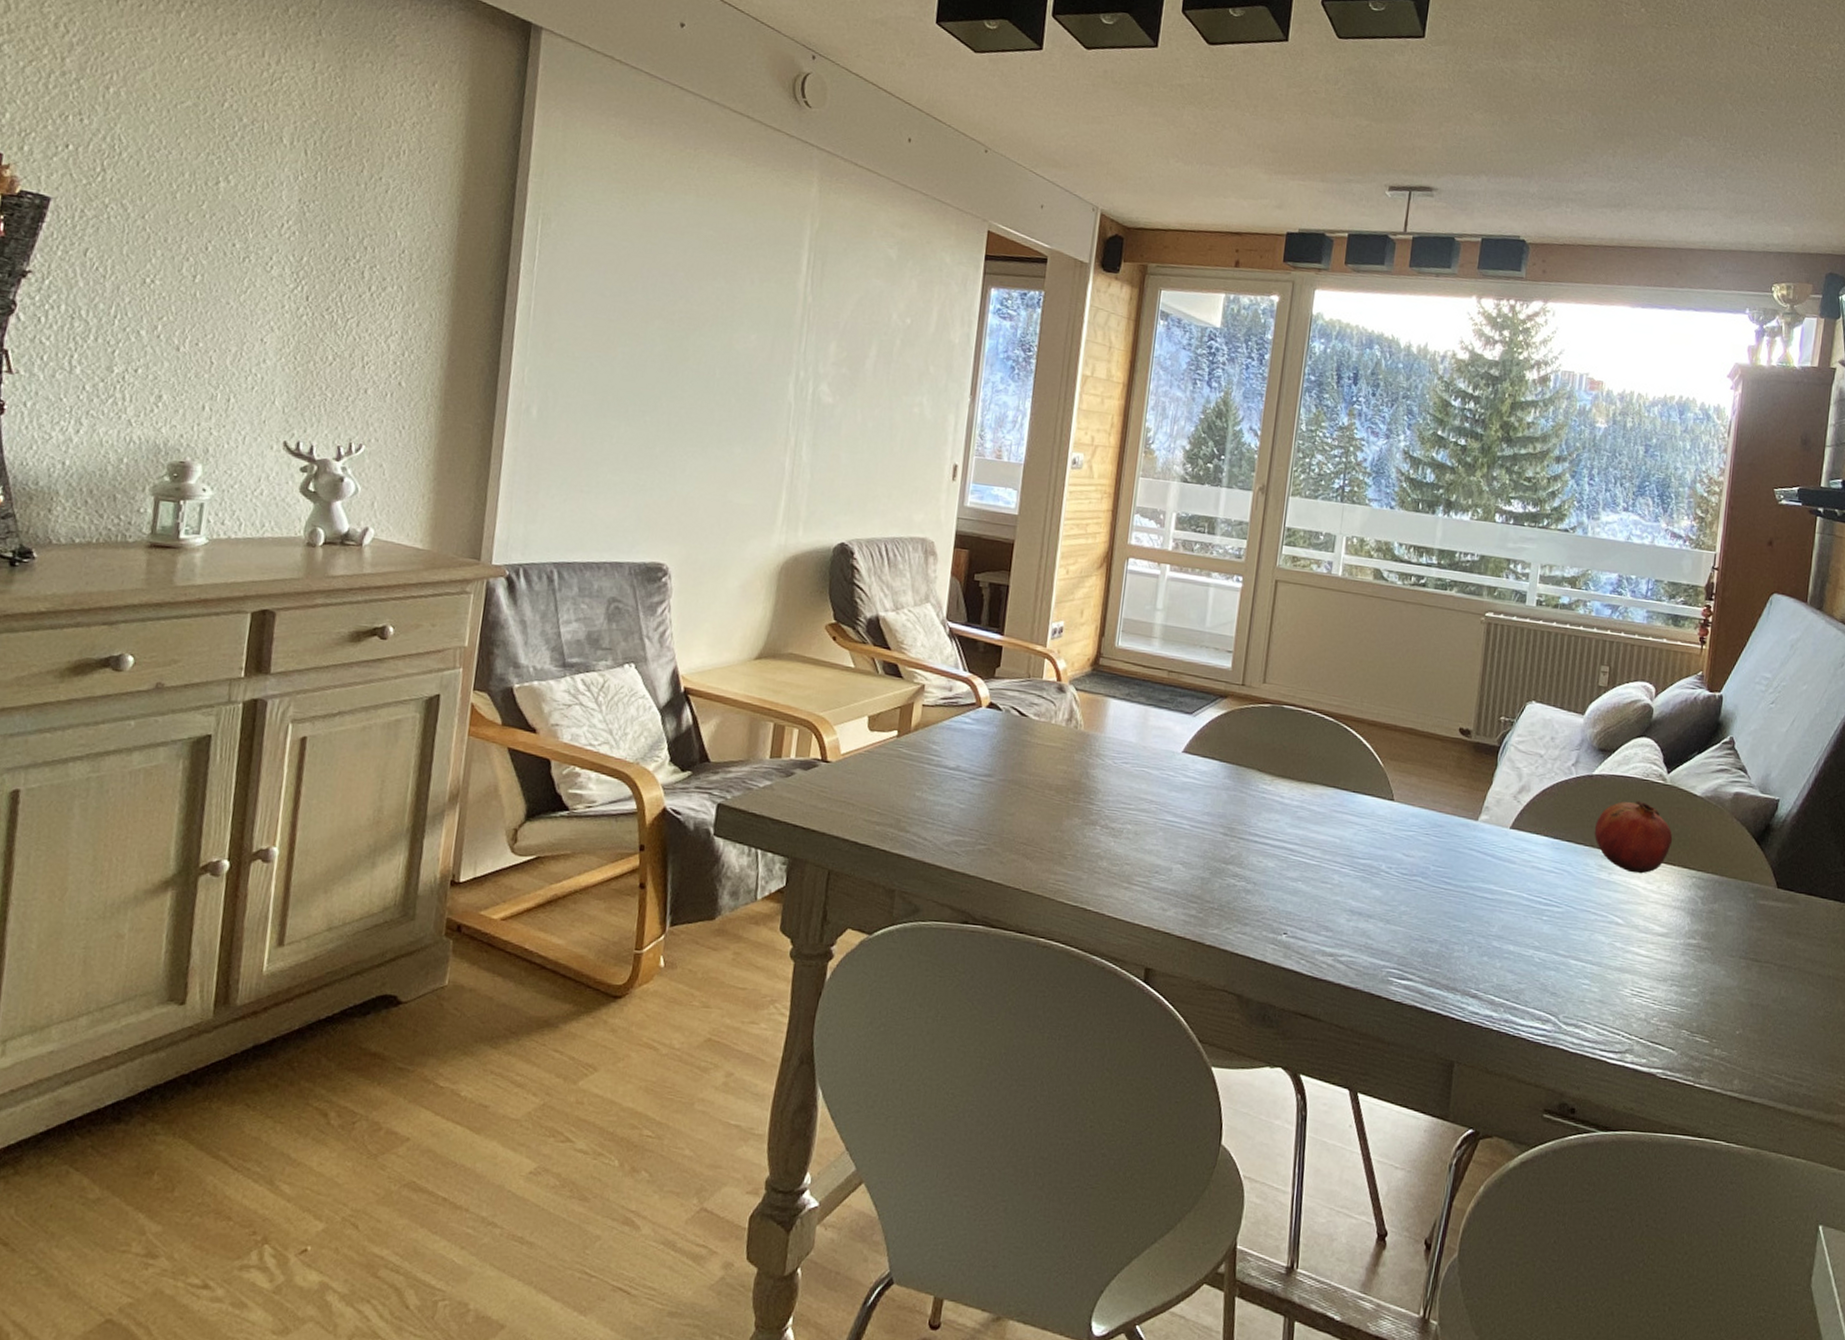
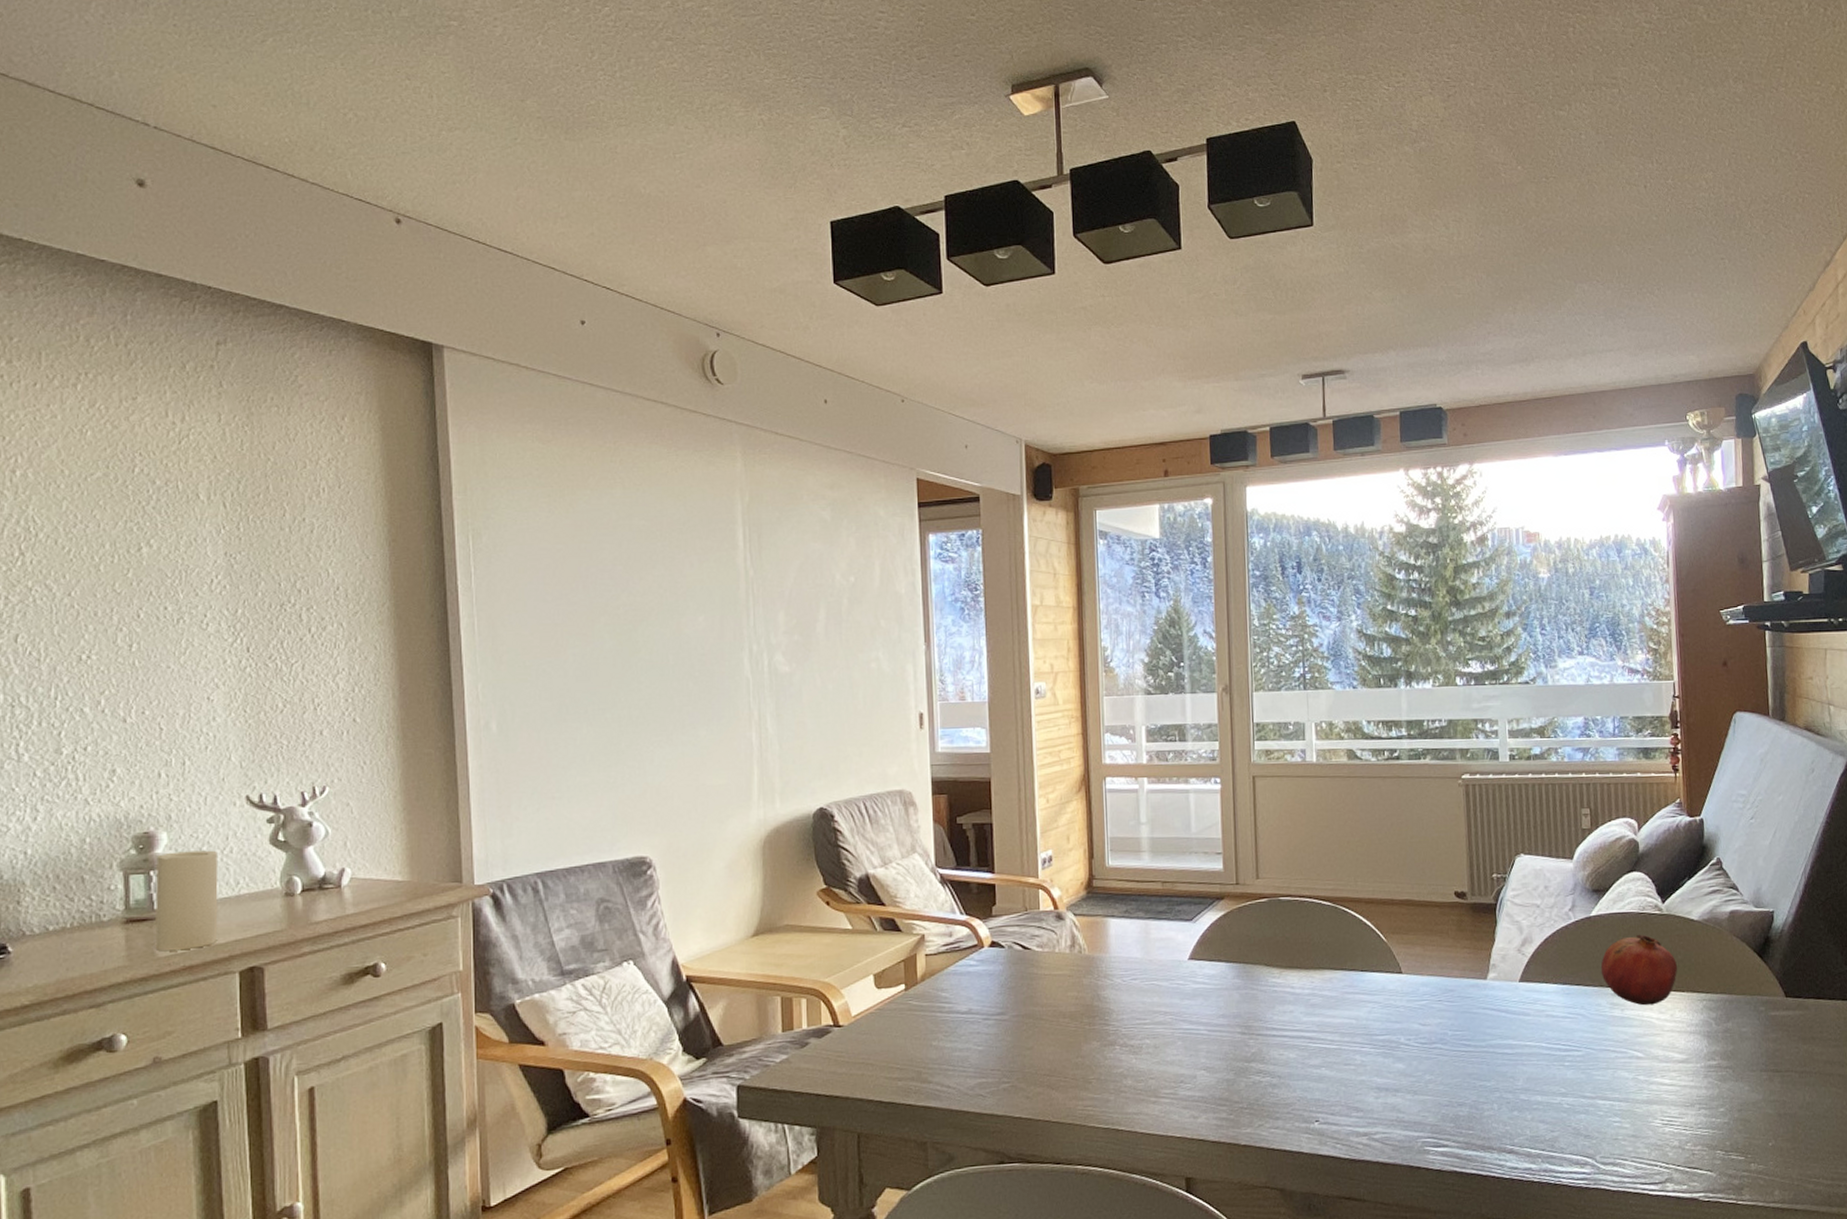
candle: none [174,484,248,583] -> present [155,850,219,952]

